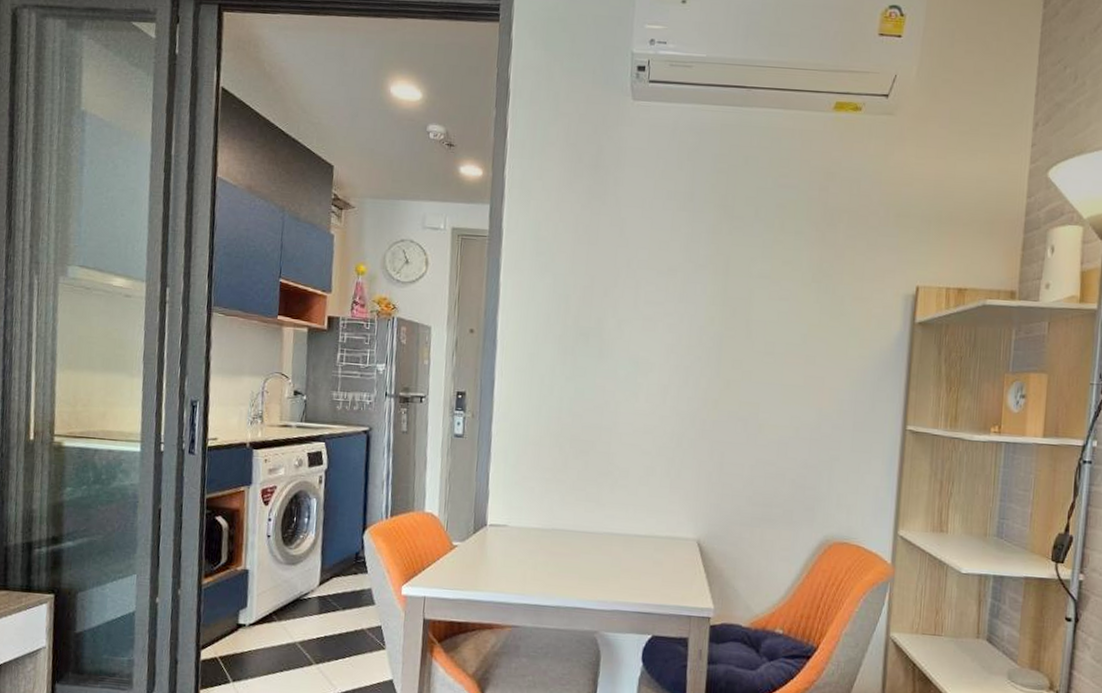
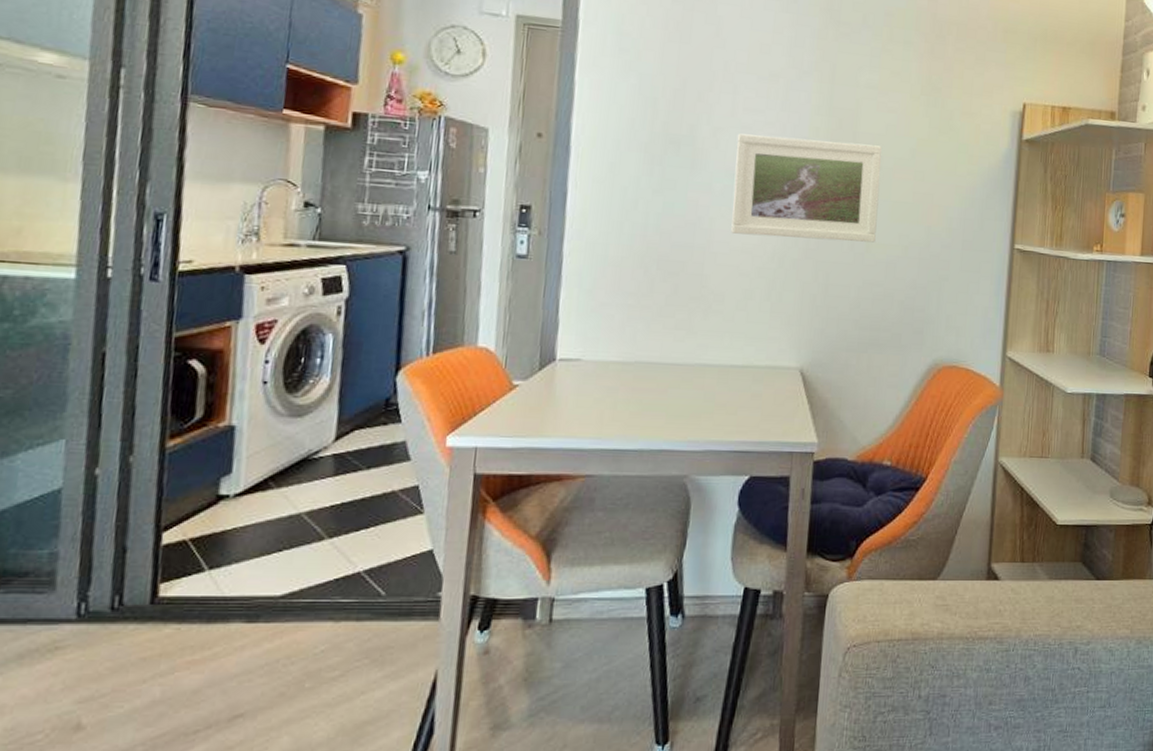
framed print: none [634,324,774,424] -> present [731,133,882,243]

